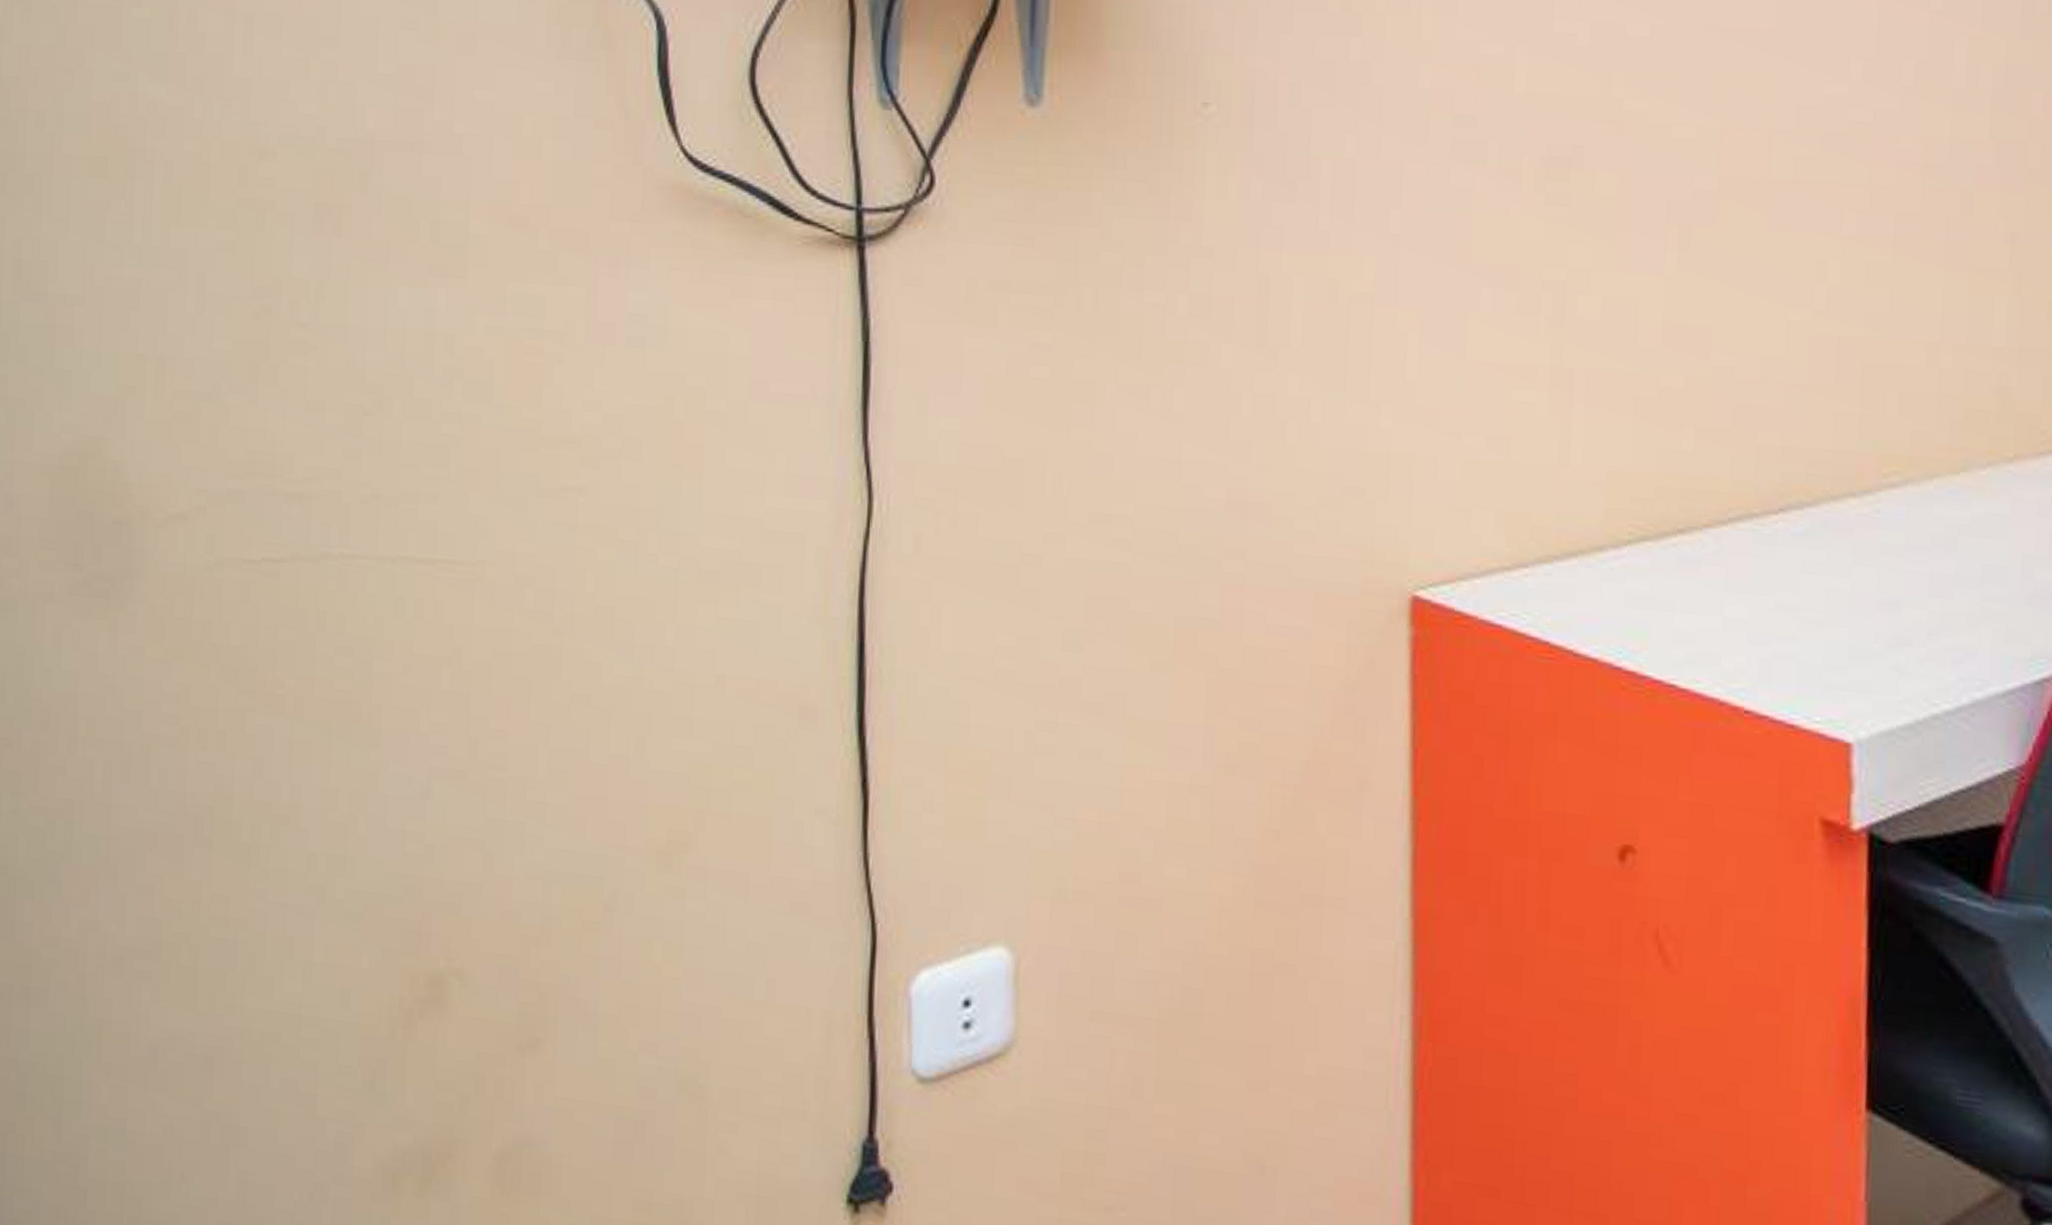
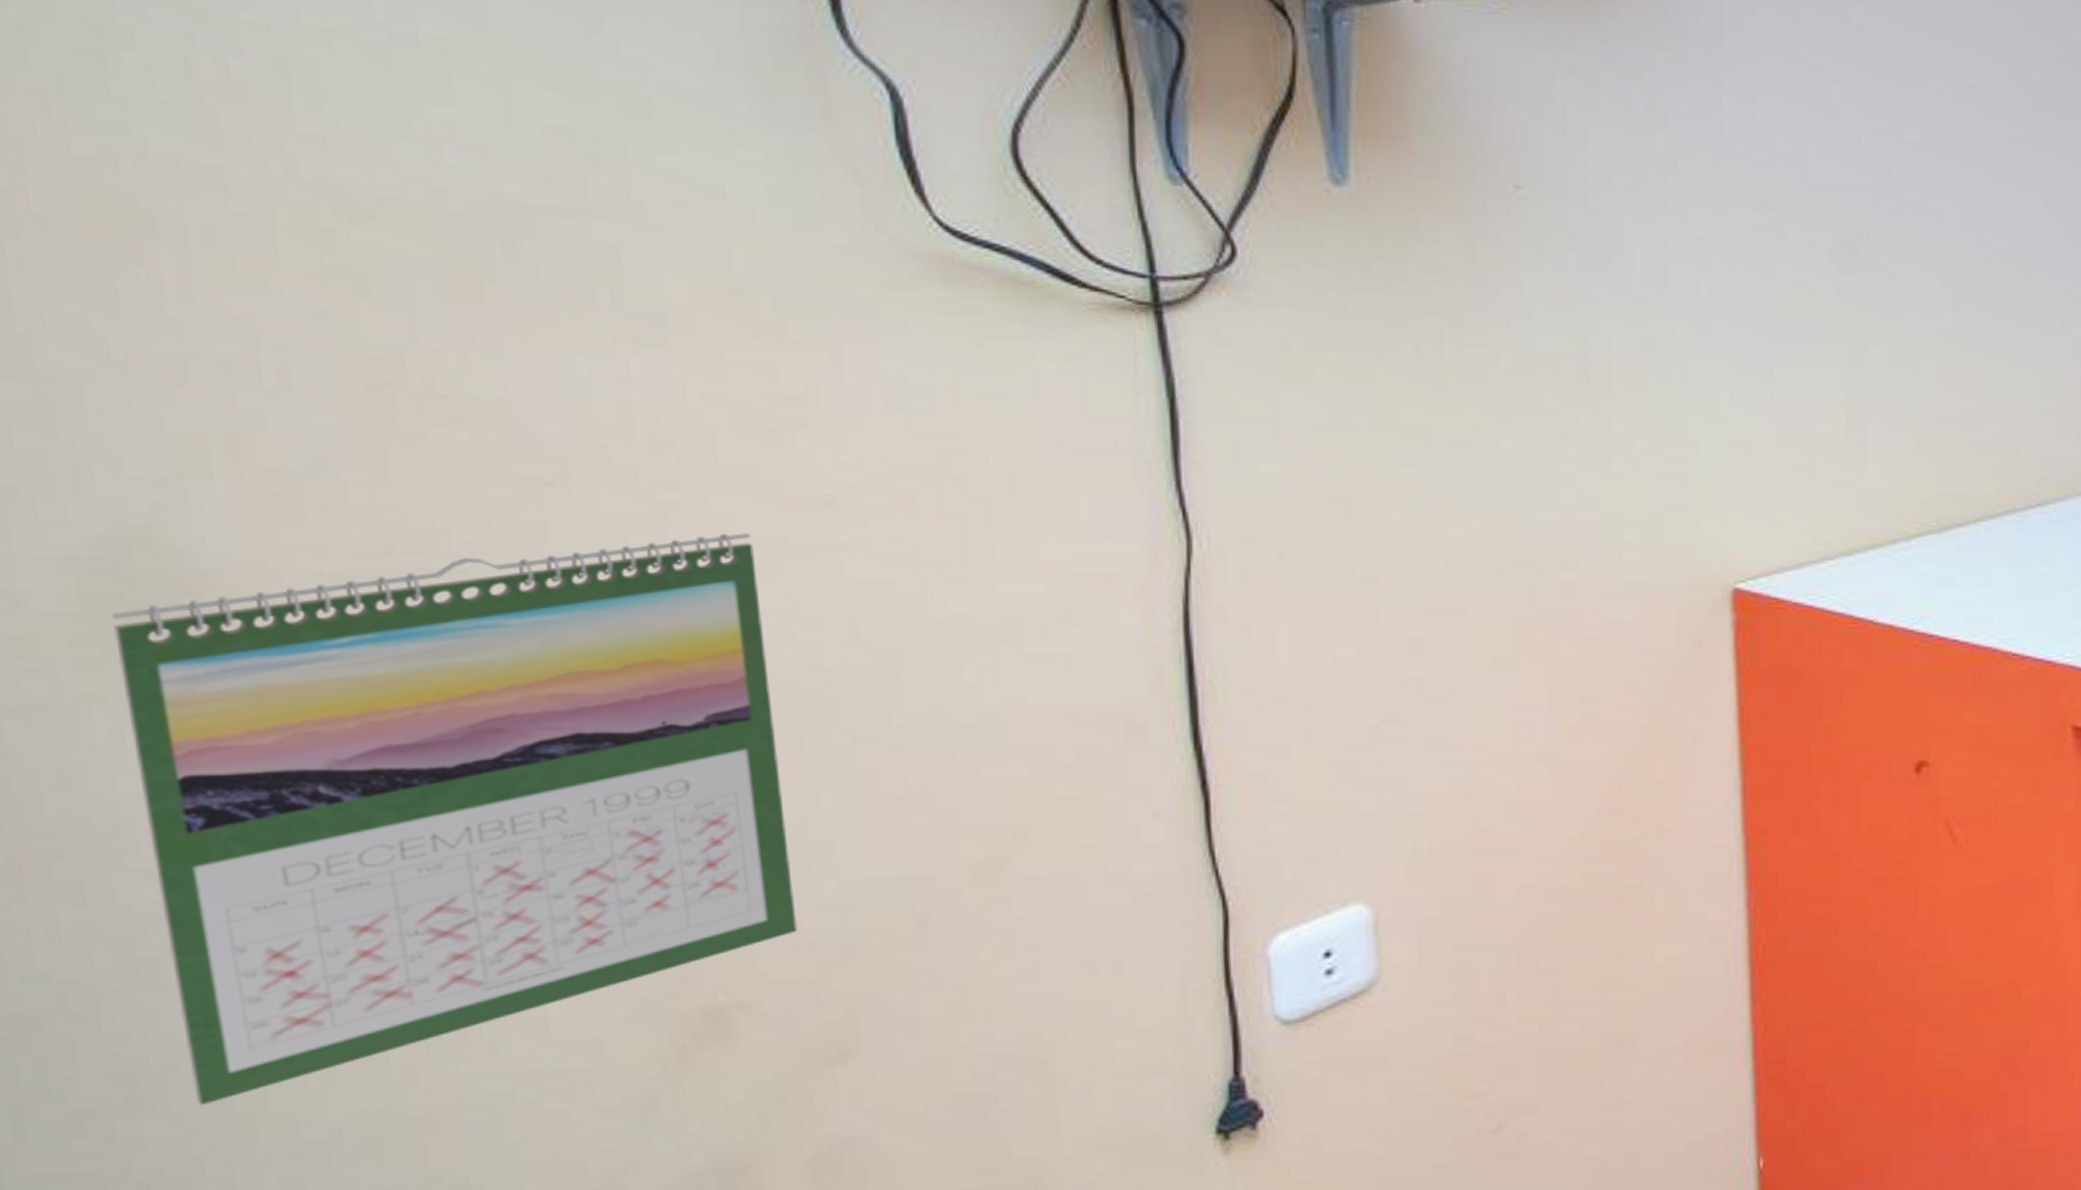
calendar: none [66,469,512,1006] -> present [112,533,797,1106]

